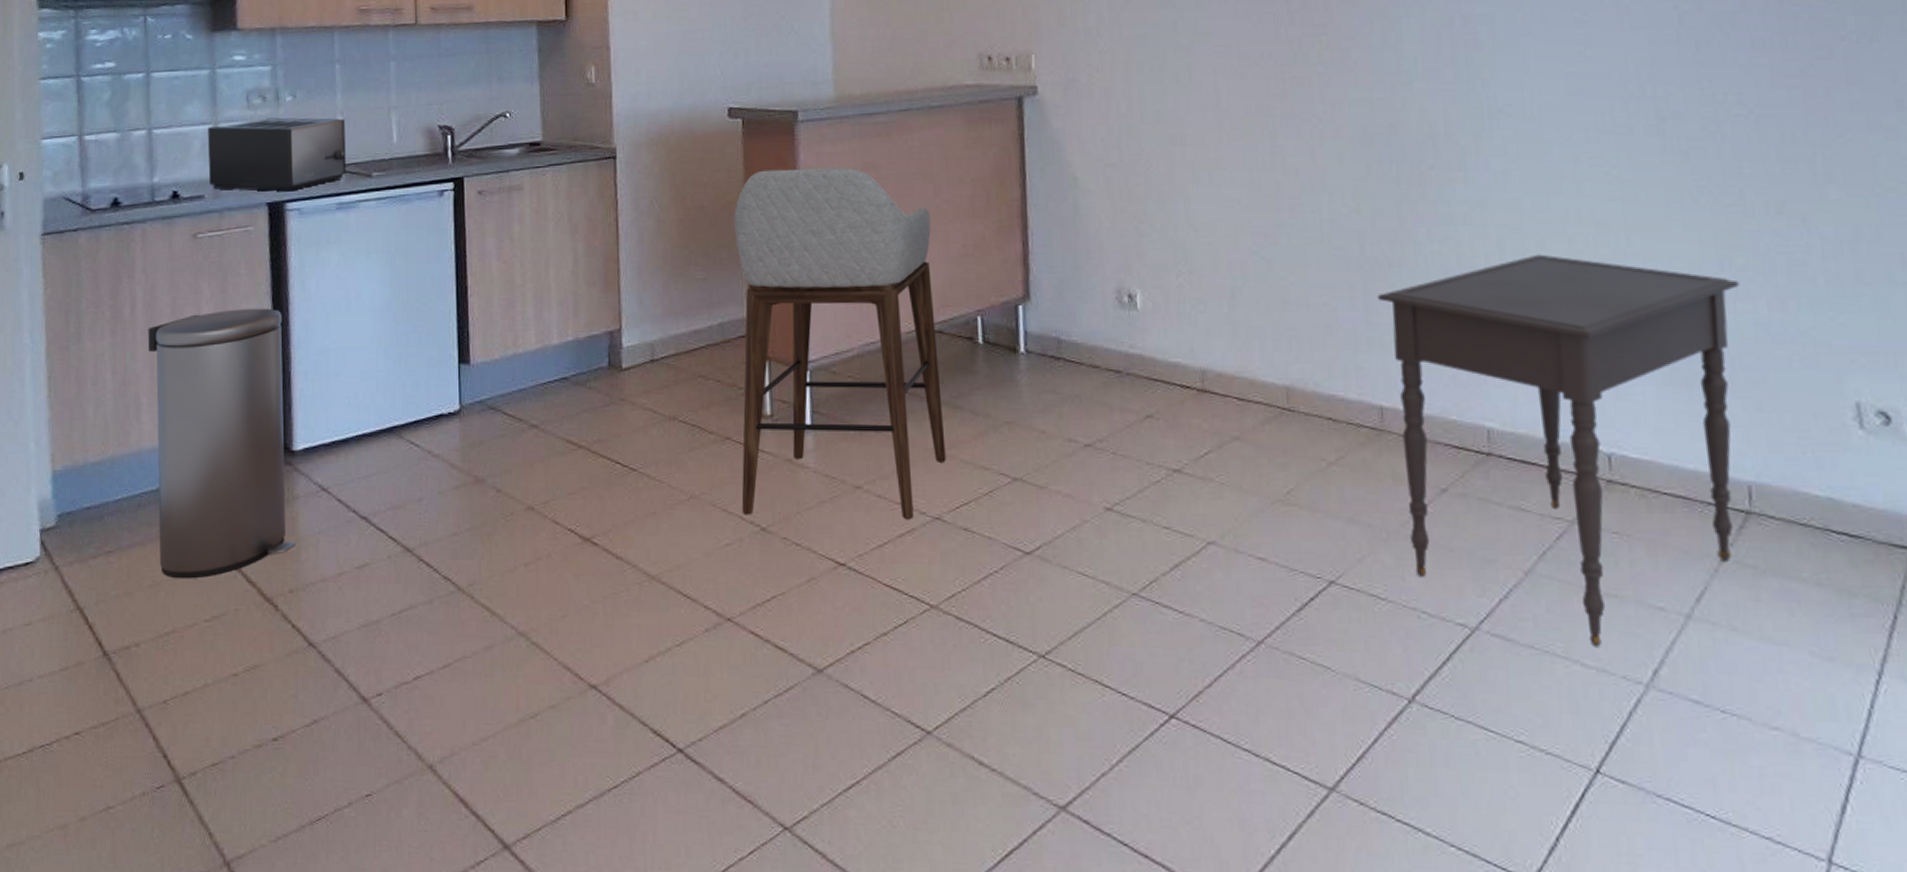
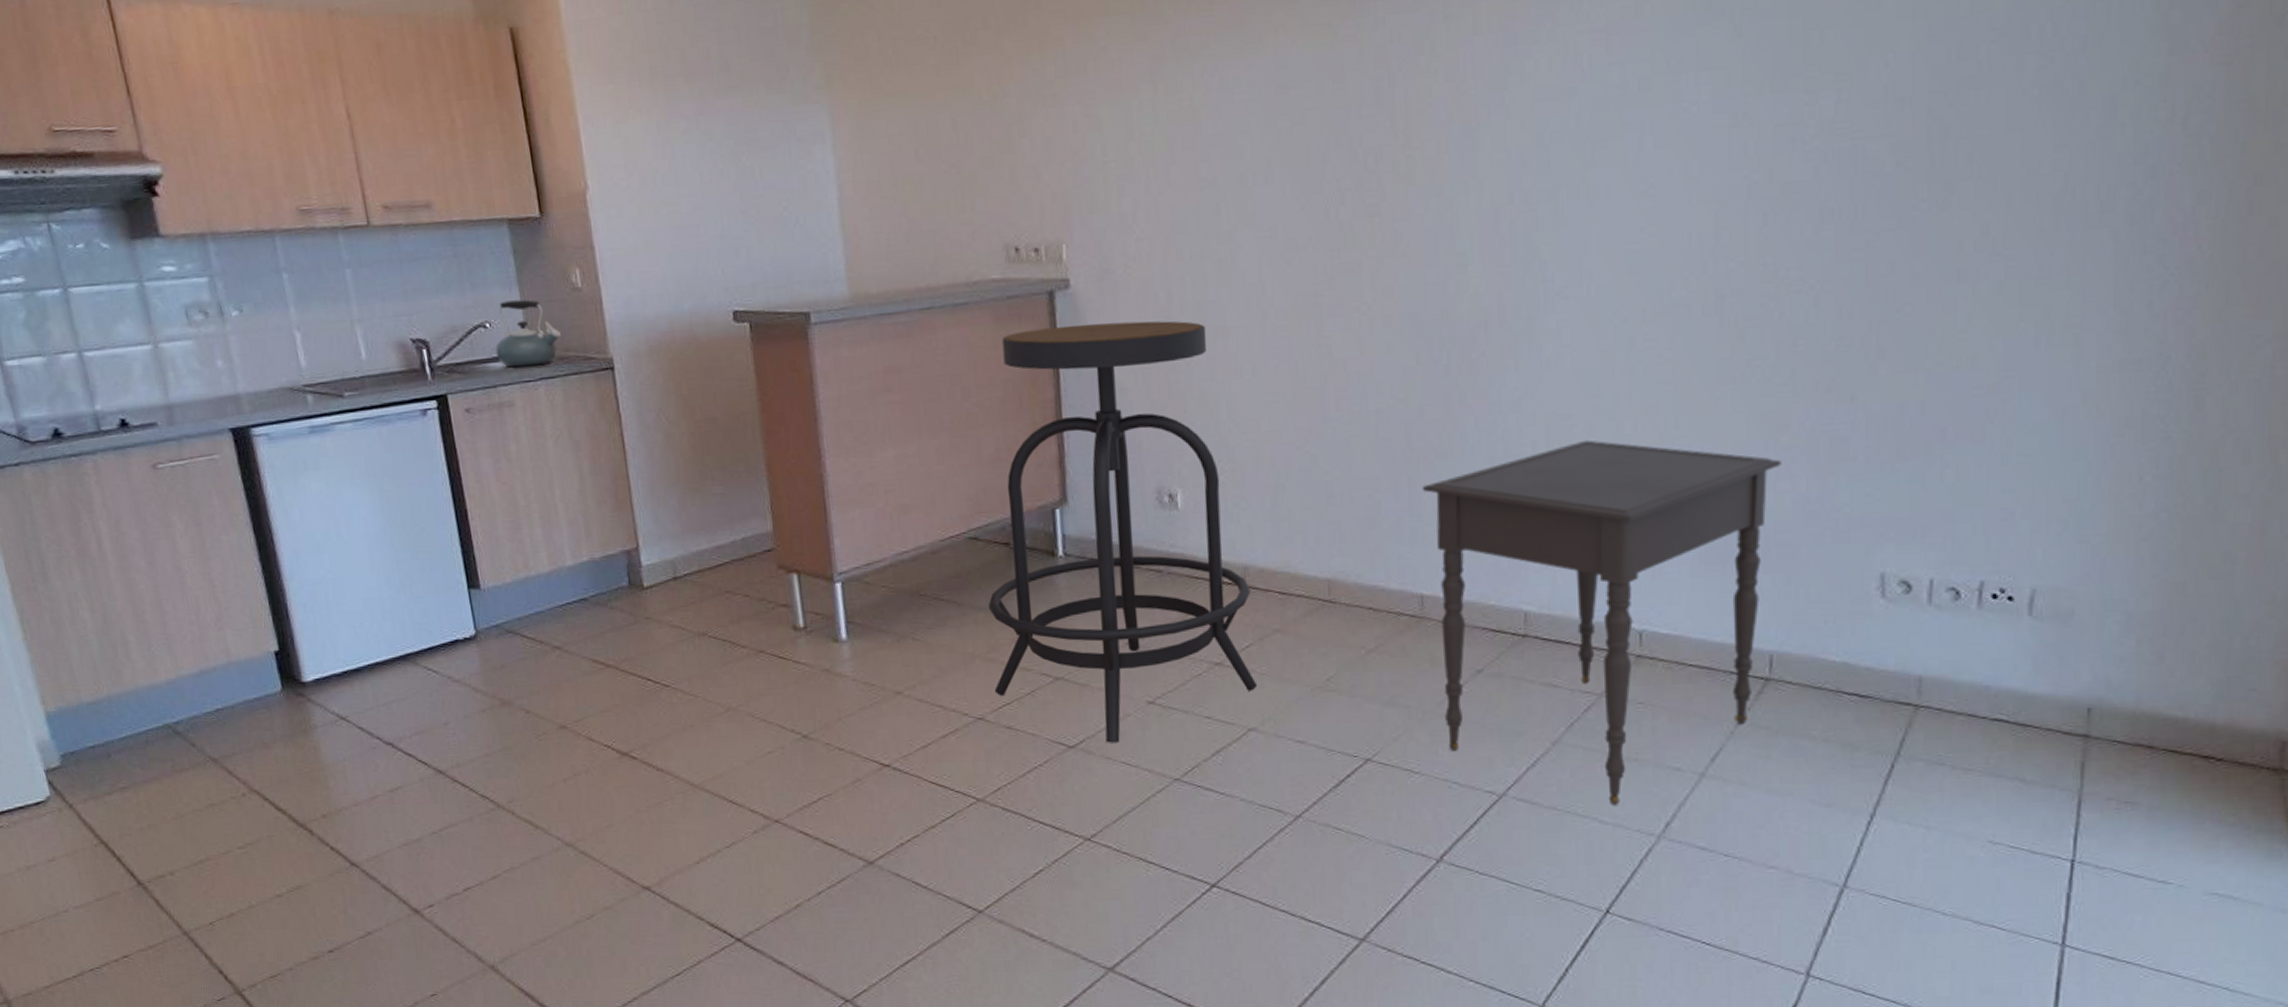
pedal bin: present [147,308,297,578] -> none [121,539,322,809]
toaster: present [207,117,347,192] -> none [146,334,315,416]
kettle: none [512,93,573,155] -> present [495,299,562,368]
bar stool: present [734,168,946,520] -> none [748,372,987,724]
bar stool: none [949,127,1217,551] -> present [988,320,1258,743]

